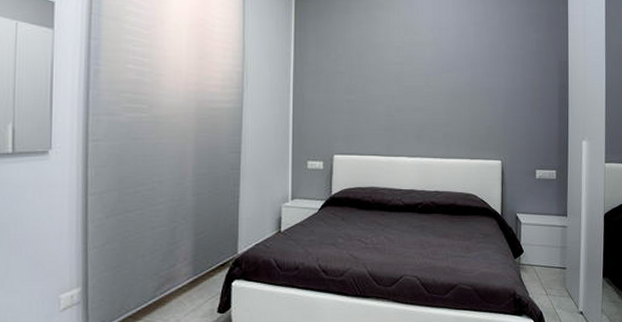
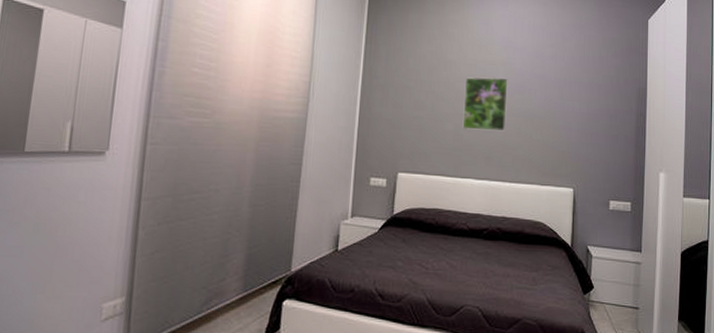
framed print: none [393,58,435,110] -> present [462,77,508,132]

